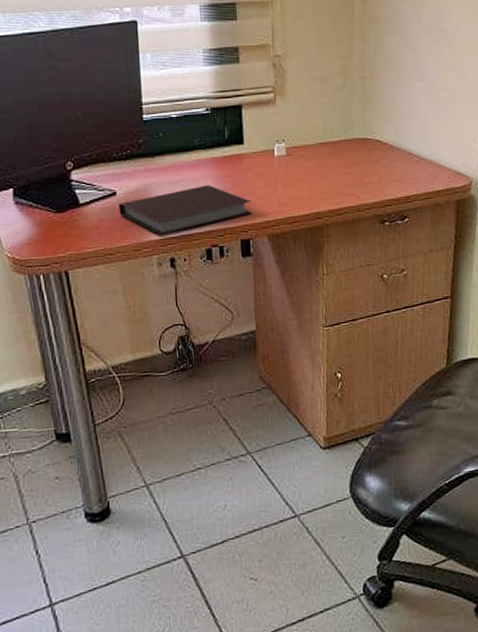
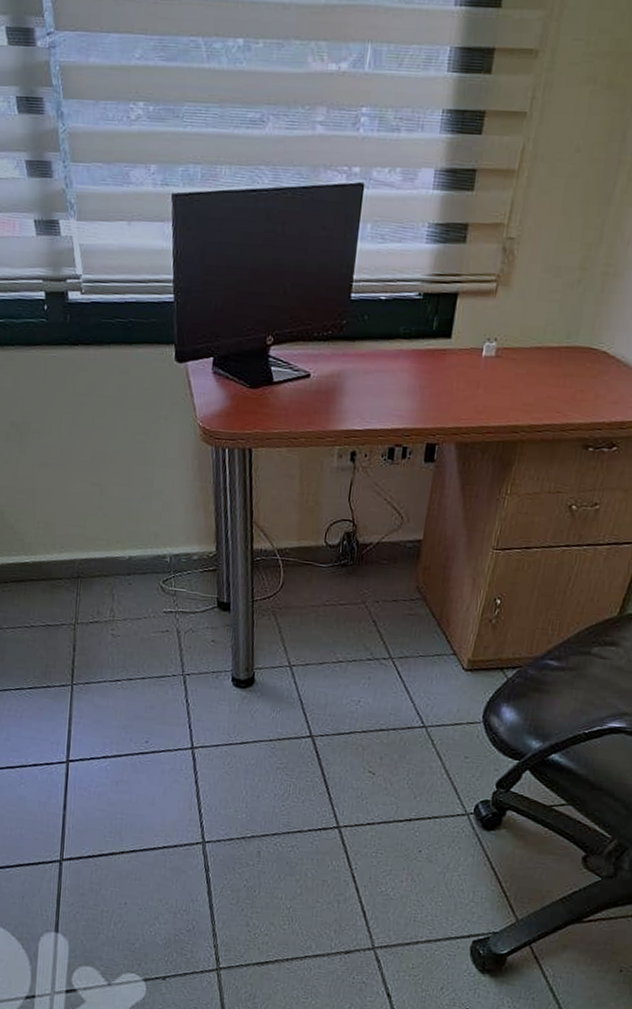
notebook: present [118,185,252,236] -> none [309,379,446,427]

